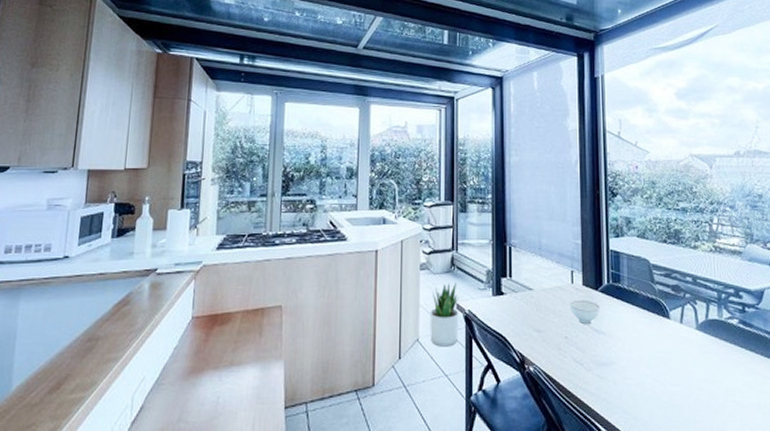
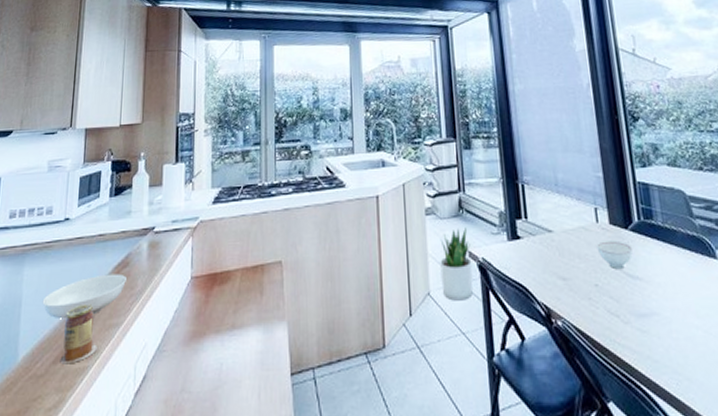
bowl: none [38,311,127,352] -> present [42,273,126,320]
canister: none [55,339,95,395] -> present [60,304,97,365]

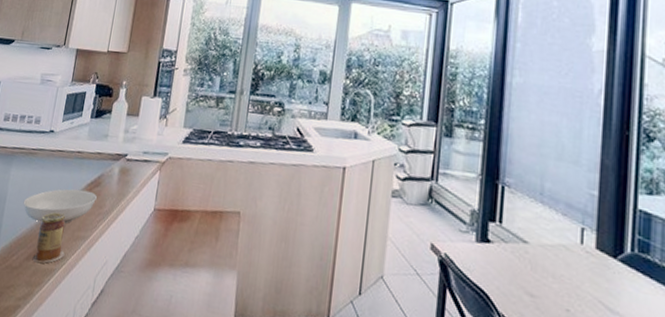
planter: present [440,228,473,301] -> none [397,217,435,293]
bowl: present [596,240,634,270] -> none [576,264,619,301]

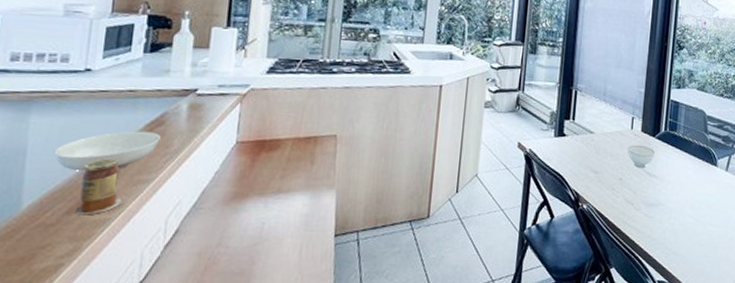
bowl: none [576,264,619,301] -> present [627,144,656,169]

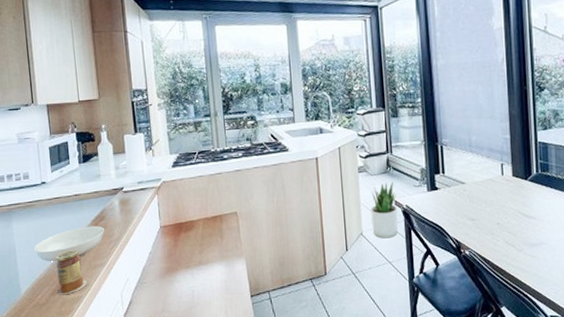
planter: none [489,122,521,183] -> present [371,182,398,239]
bowl: present [627,144,656,169] -> none [501,189,530,212]

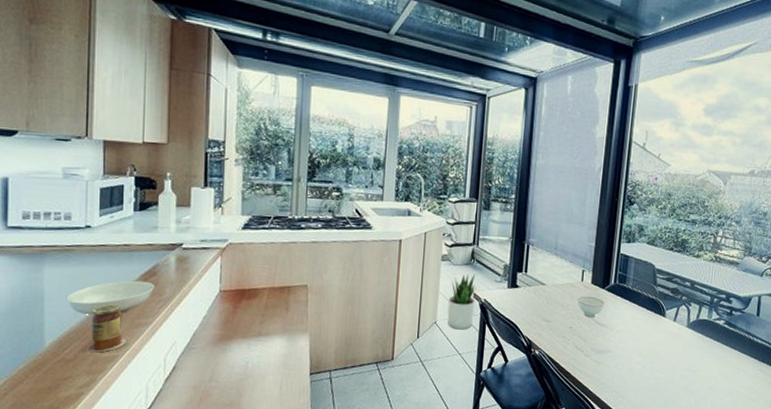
bowl: none [501,189,530,212] -> present [577,296,605,318]

